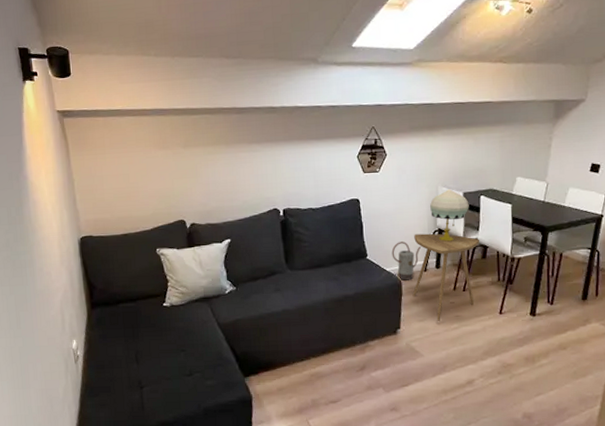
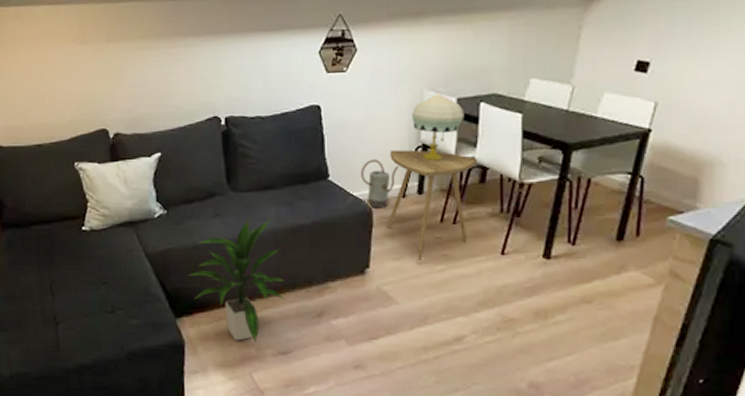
indoor plant: none [254,292,334,394] -> present [188,219,286,343]

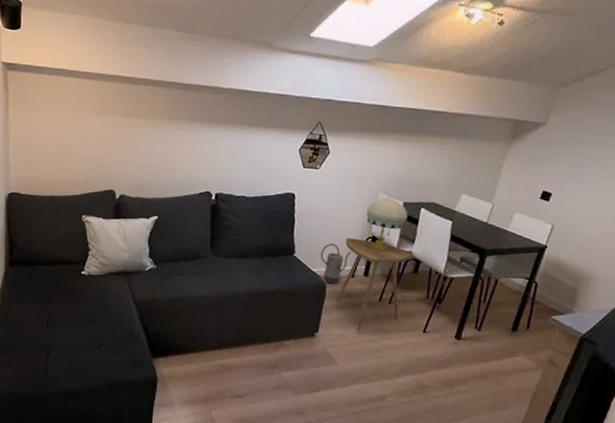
indoor plant: present [188,219,286,343] -> none [168,280,249,385]

